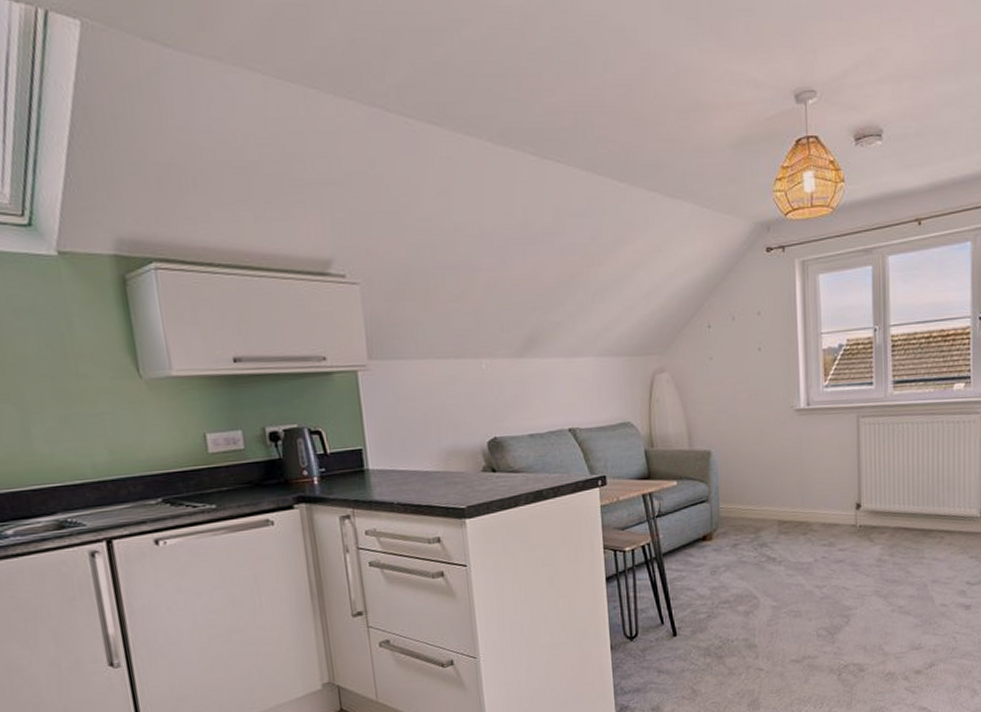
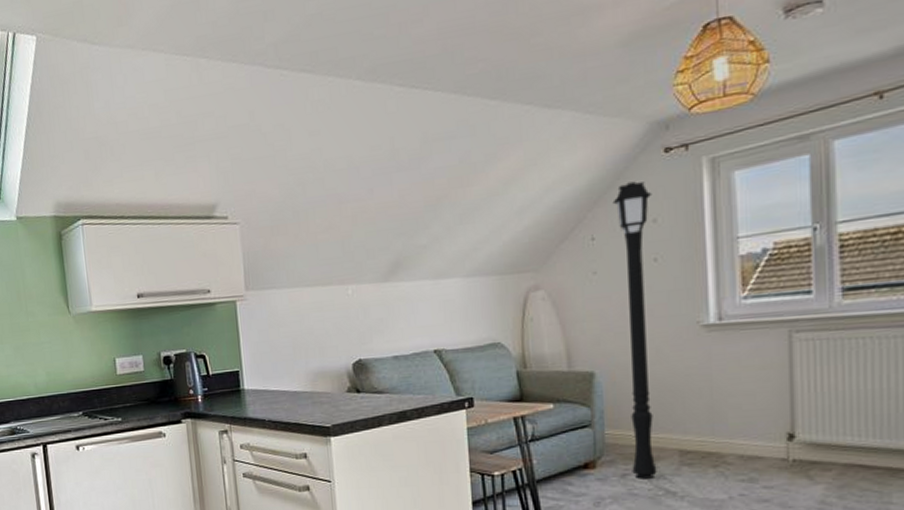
floor lamp: none [725,276,761,548] -> present [612,181,657,479]

